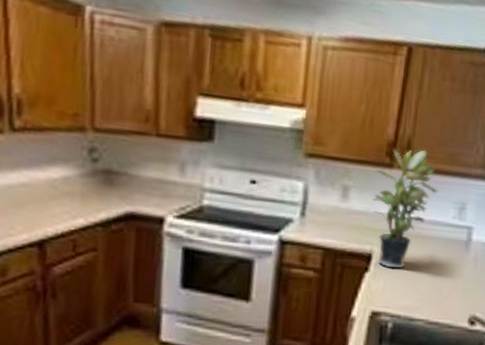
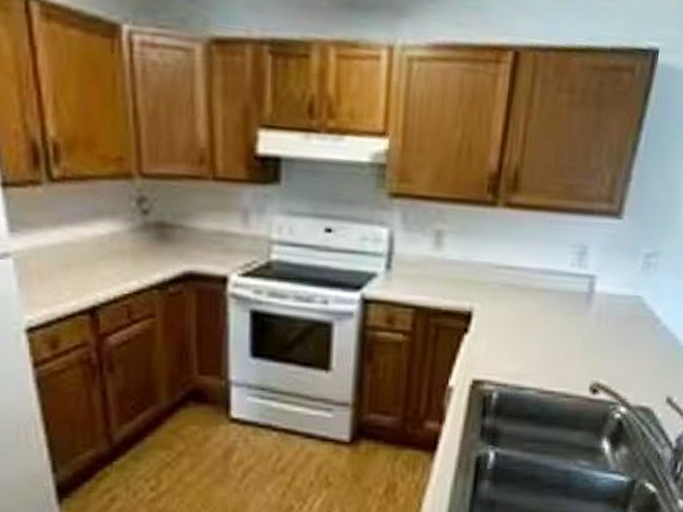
potted plant: present [372,148,439,268] -> none [471,181,554,328]

